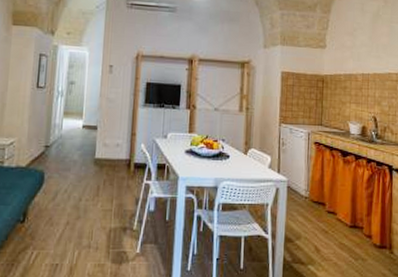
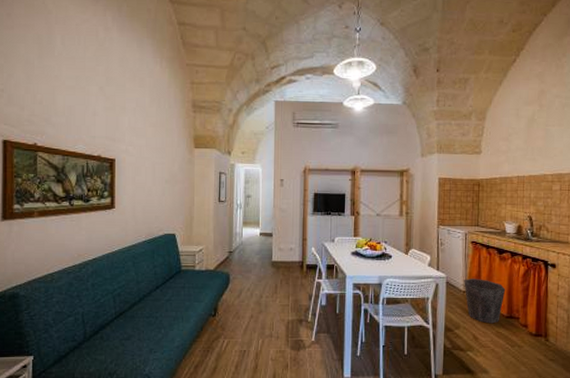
waste bin: none [306,183,350,234] -> present [464,279,506,324]

